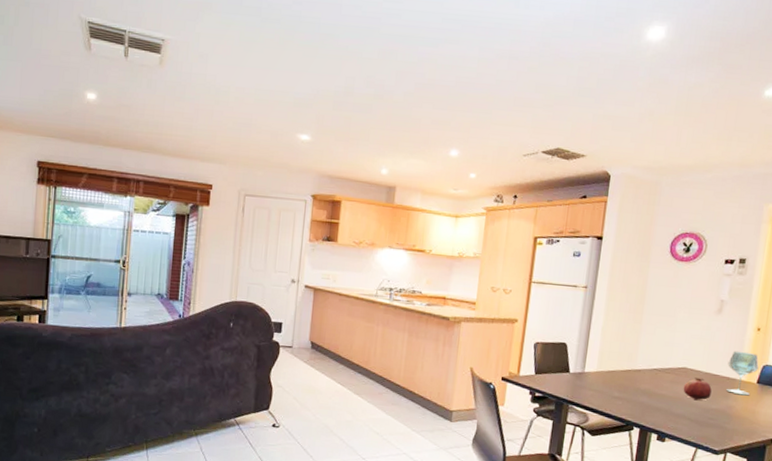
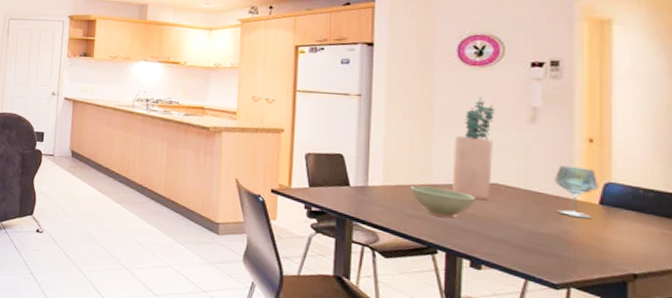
bowl: none [618,370,668,399] -> present [410,185,476,219]
vase: none [650,290,693,383] -> present [451,97,495,201]
fruit: present [683,377,712,401] -> none [497,195,536,223]

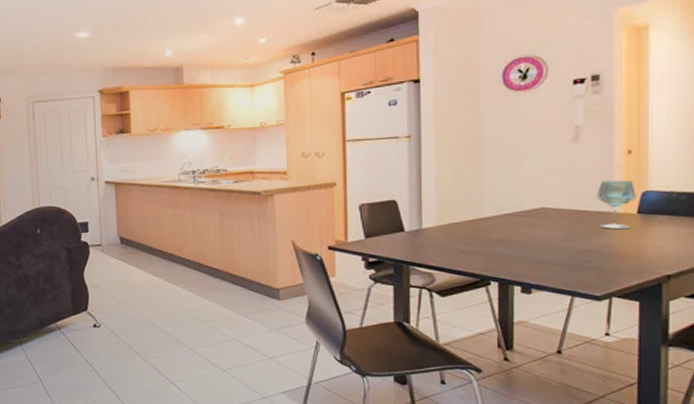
bowl: present [410,185,476,219] -> none [462,220,524,249]
vase: present [451,97,495,201] -> none [501,122,540,227]

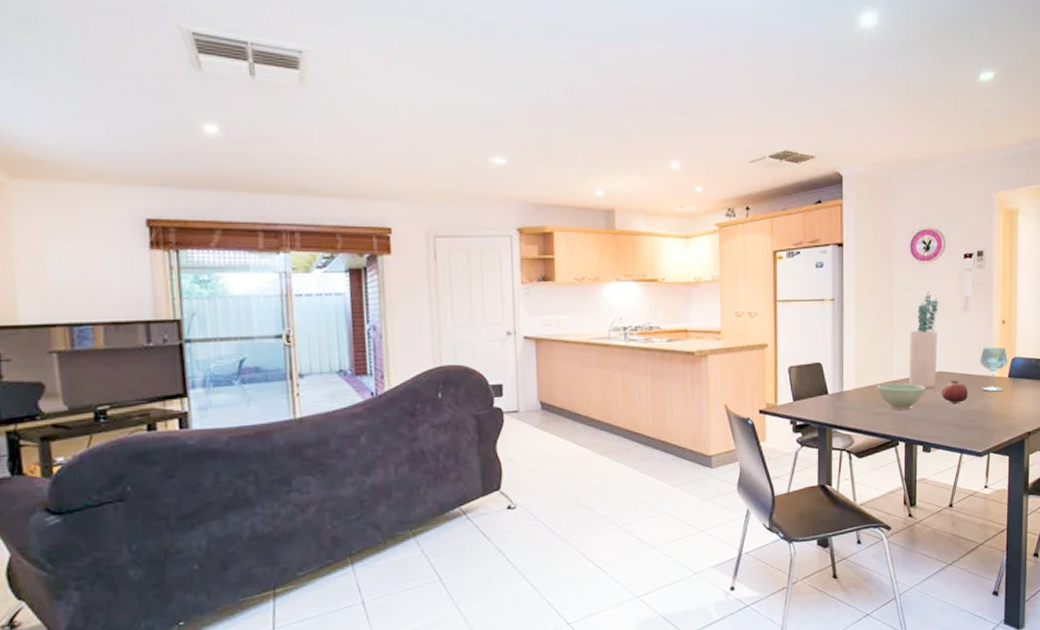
bowl: none [462,220,524,249] -> present [877,383,926,411]
vase: none [501,122,540,227] -> present [908,291,939,389]
fruit: none [544,217,581,243] -> present [941,380,968,404]

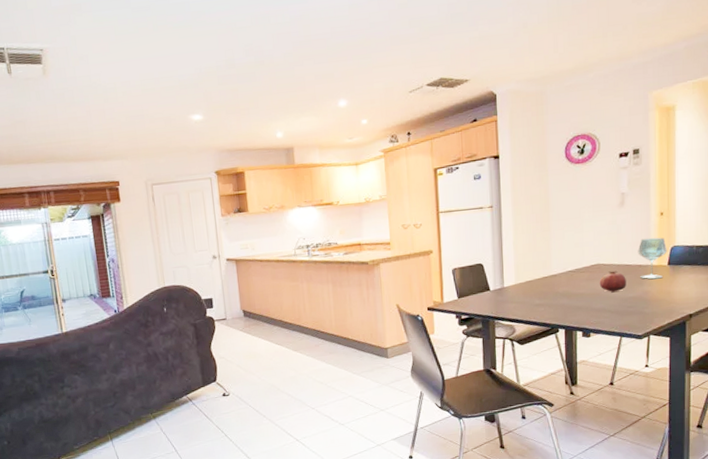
bowl: present [877,383,926,411] -> none [536,276,584,301]
vase: present [908,291,939,389] -> none [566,191,595,281]

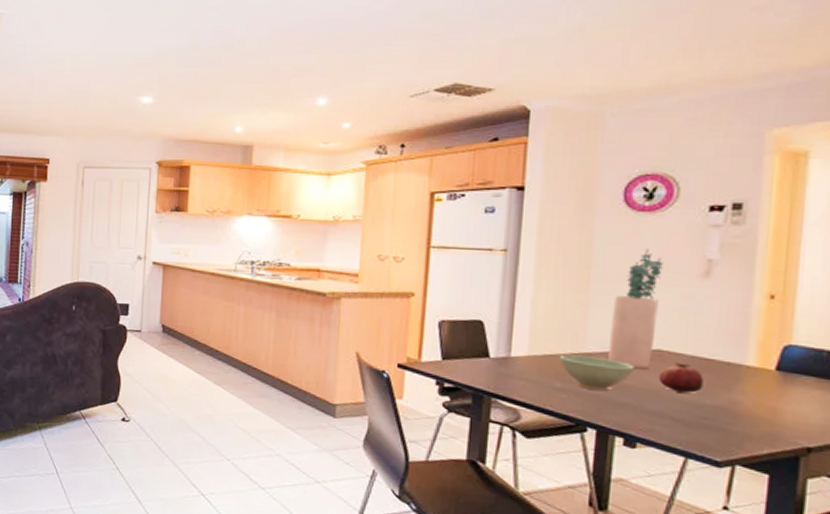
bowl: none [536,276,584,301] -> present [559,354,634,392]
vase: none [566,191,595,281] -> present [607,248,663,370]
wine glass: present [637,237,667,280] -> none [726,326,777,388]

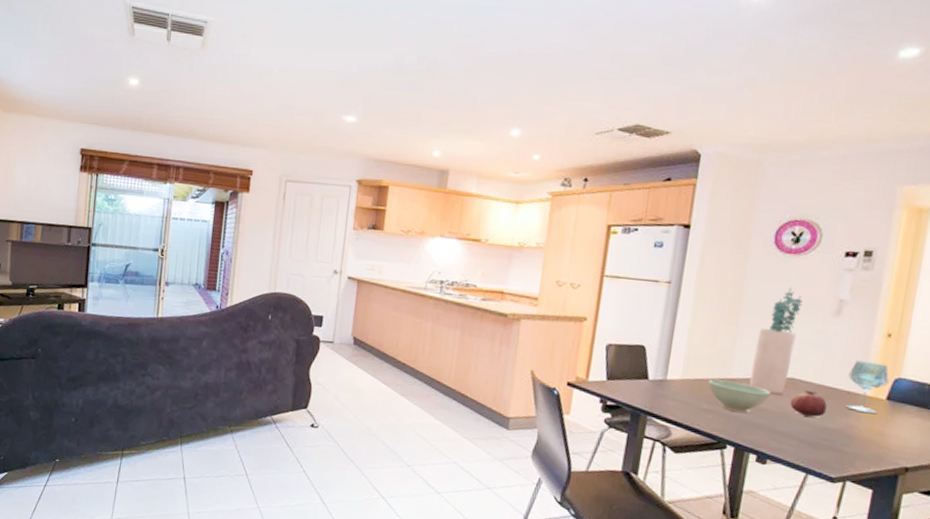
wine glass: none [726,326,777,388] -> present [846,360,889,415]

